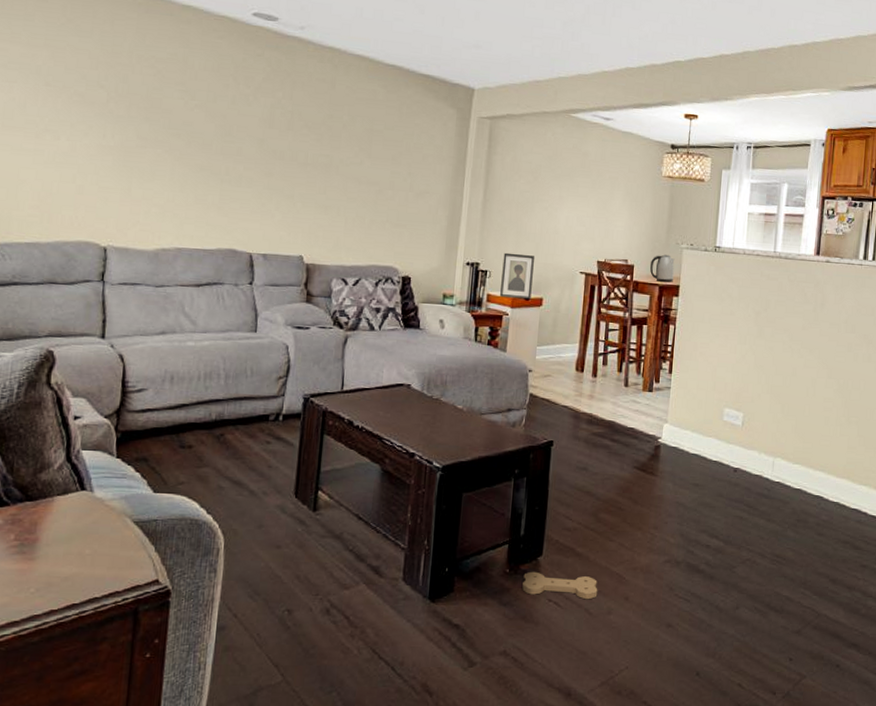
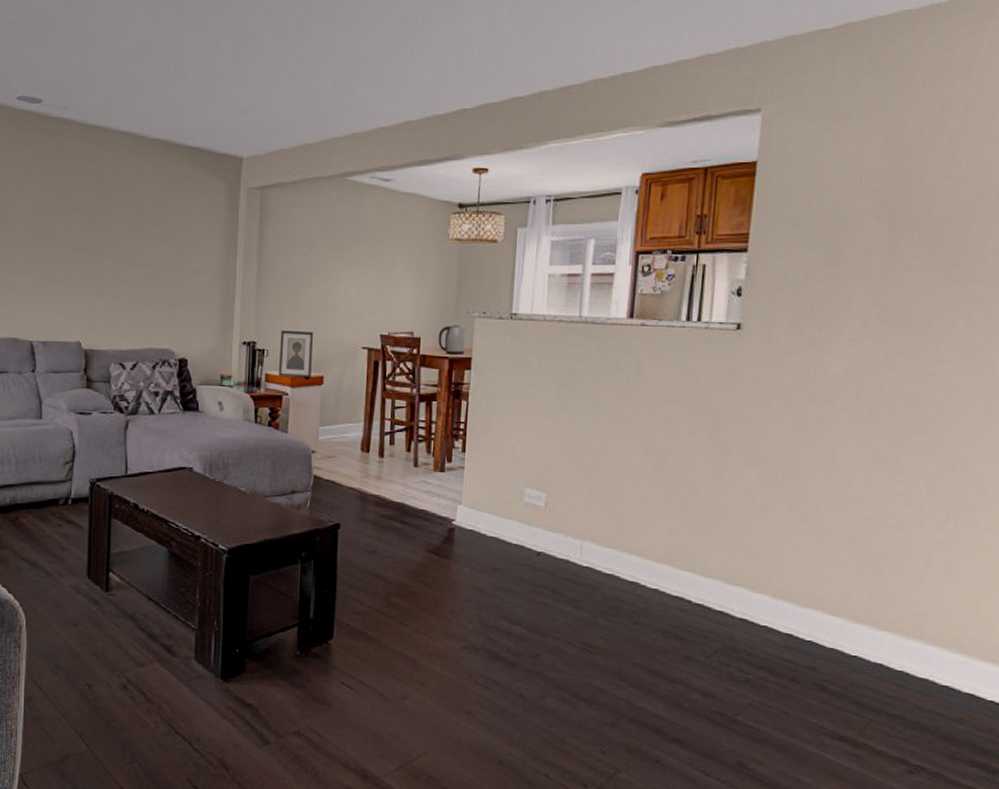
dog toy: present [522,571,598,600] -> none [314,654,392,684]

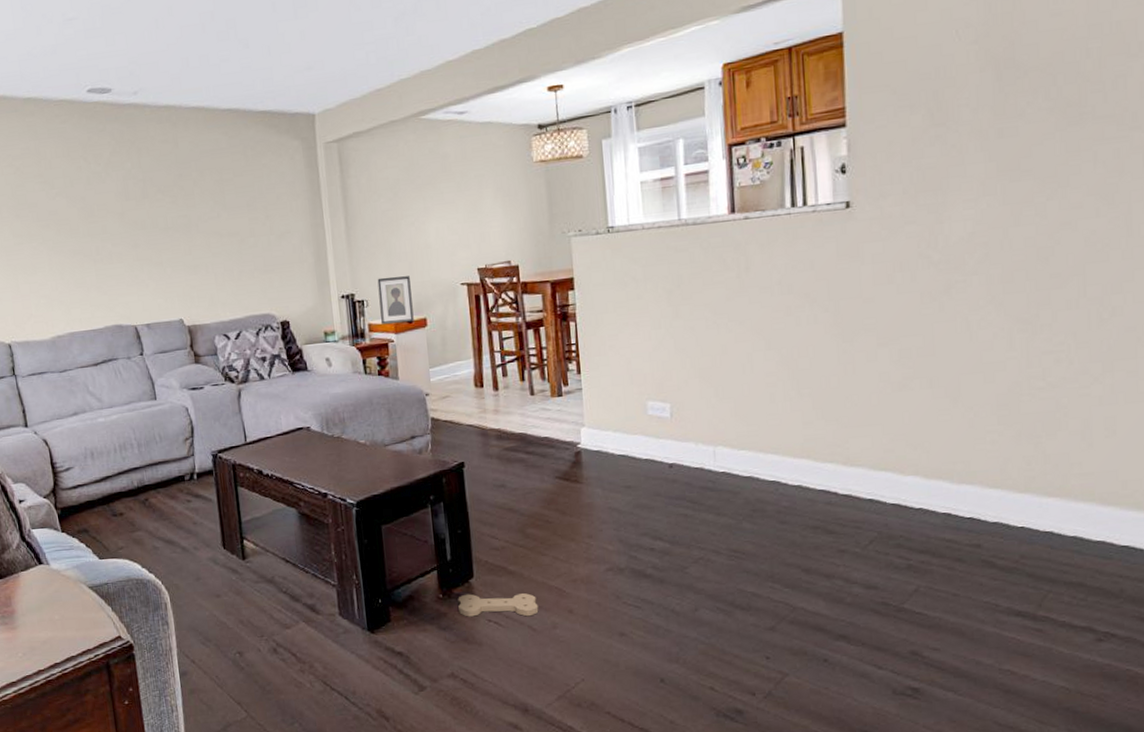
dog toy: none [314,654,392,684] -> present [458,593,539,617]
kettle: present [438,324,466,355] -> none [536,246,566,278]

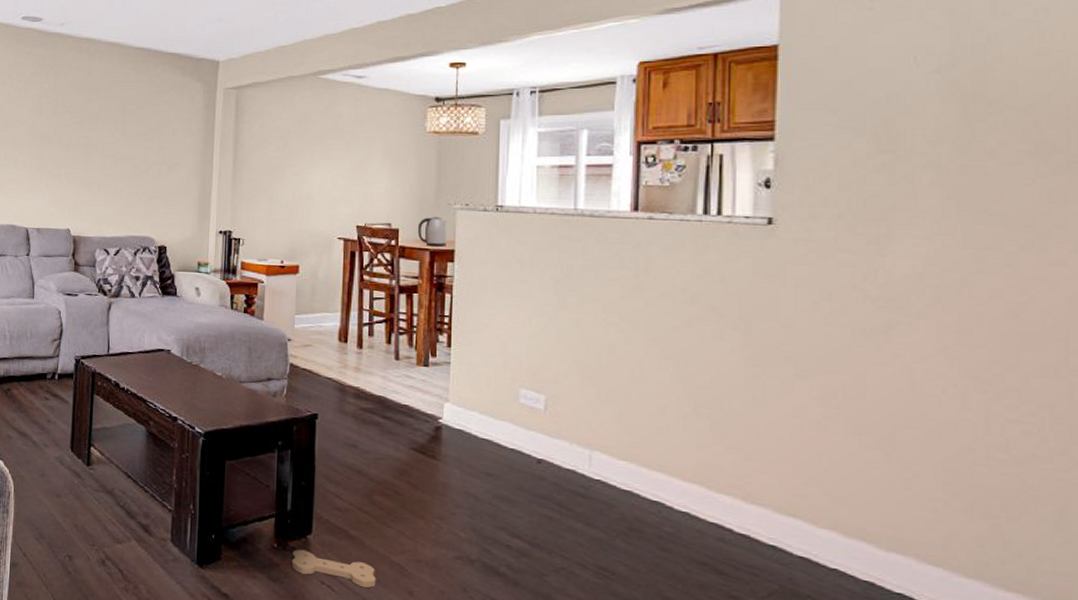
picture frame: present [377,276,414,324] -> none [254,220,289,267]
kettle: none [536,246,566,278] -> present [417,216,447,247]

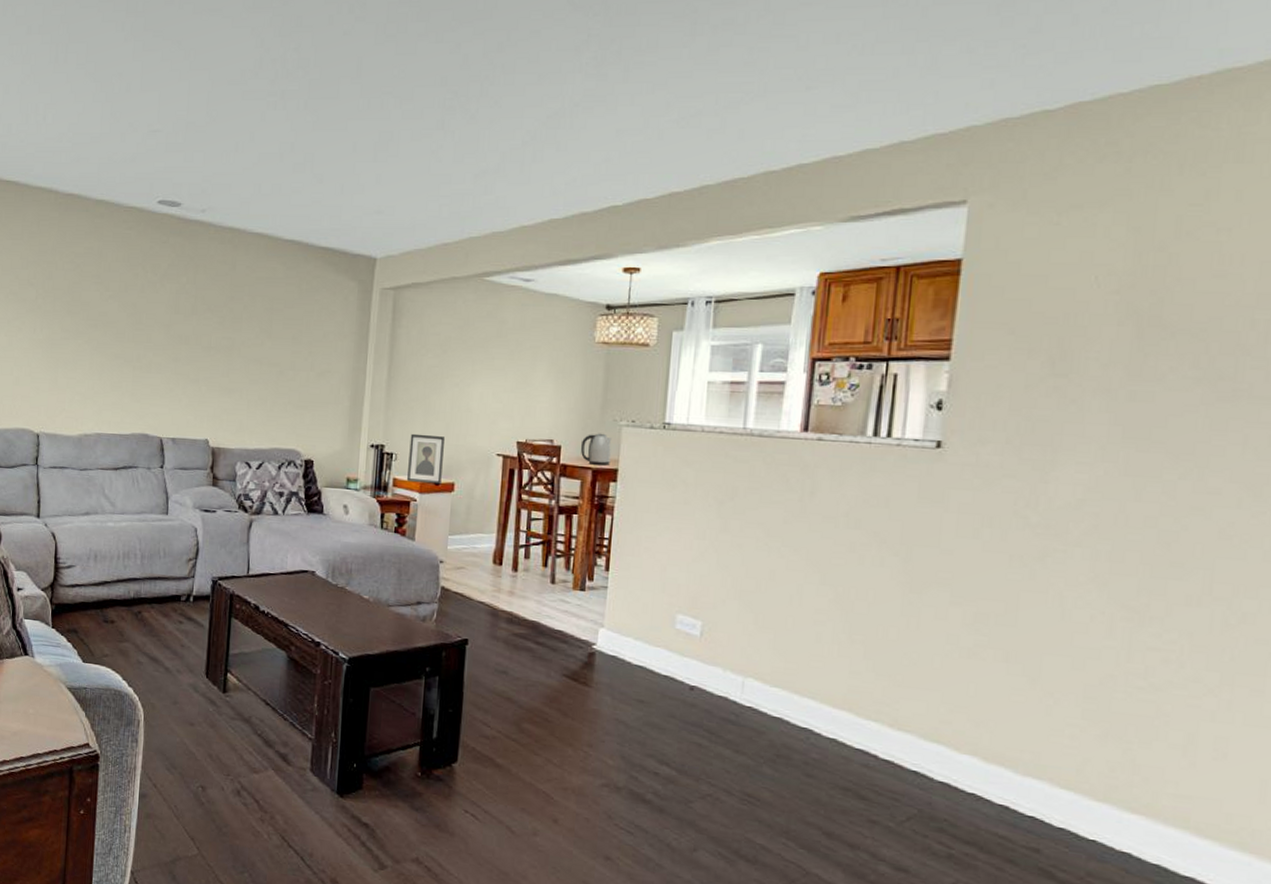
picture frame: none [254,220,289,267] -> present [407,433,446,485]
dog toy: present [292,549,376,589] -> none [435,778,521,817]

